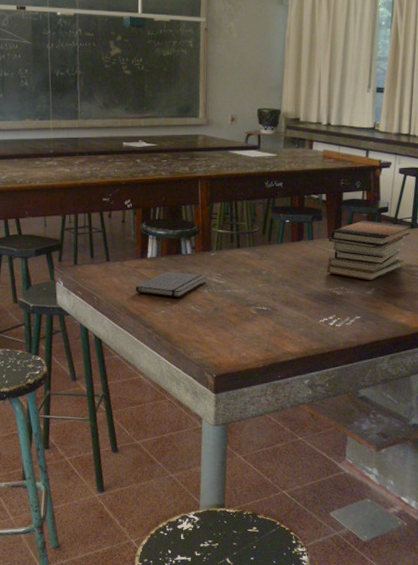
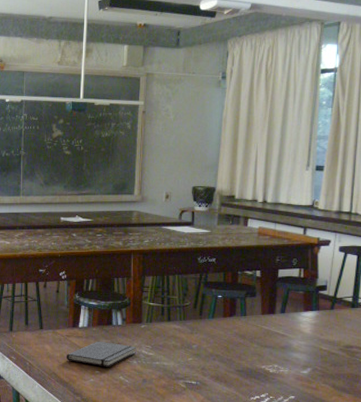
book stack: present [327,221,411,281] -> none [260,299,352,360]

